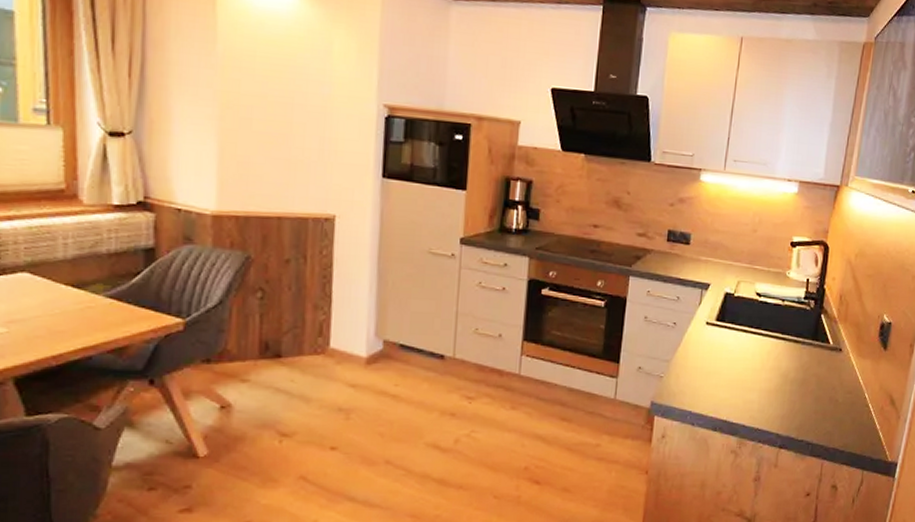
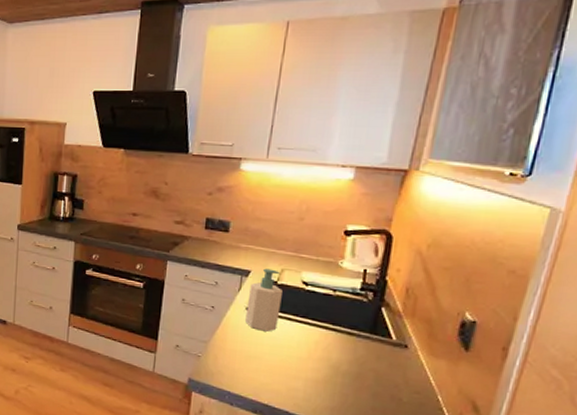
soap bottle: none [705,281,739,345] -> present [245,268,282,332]

